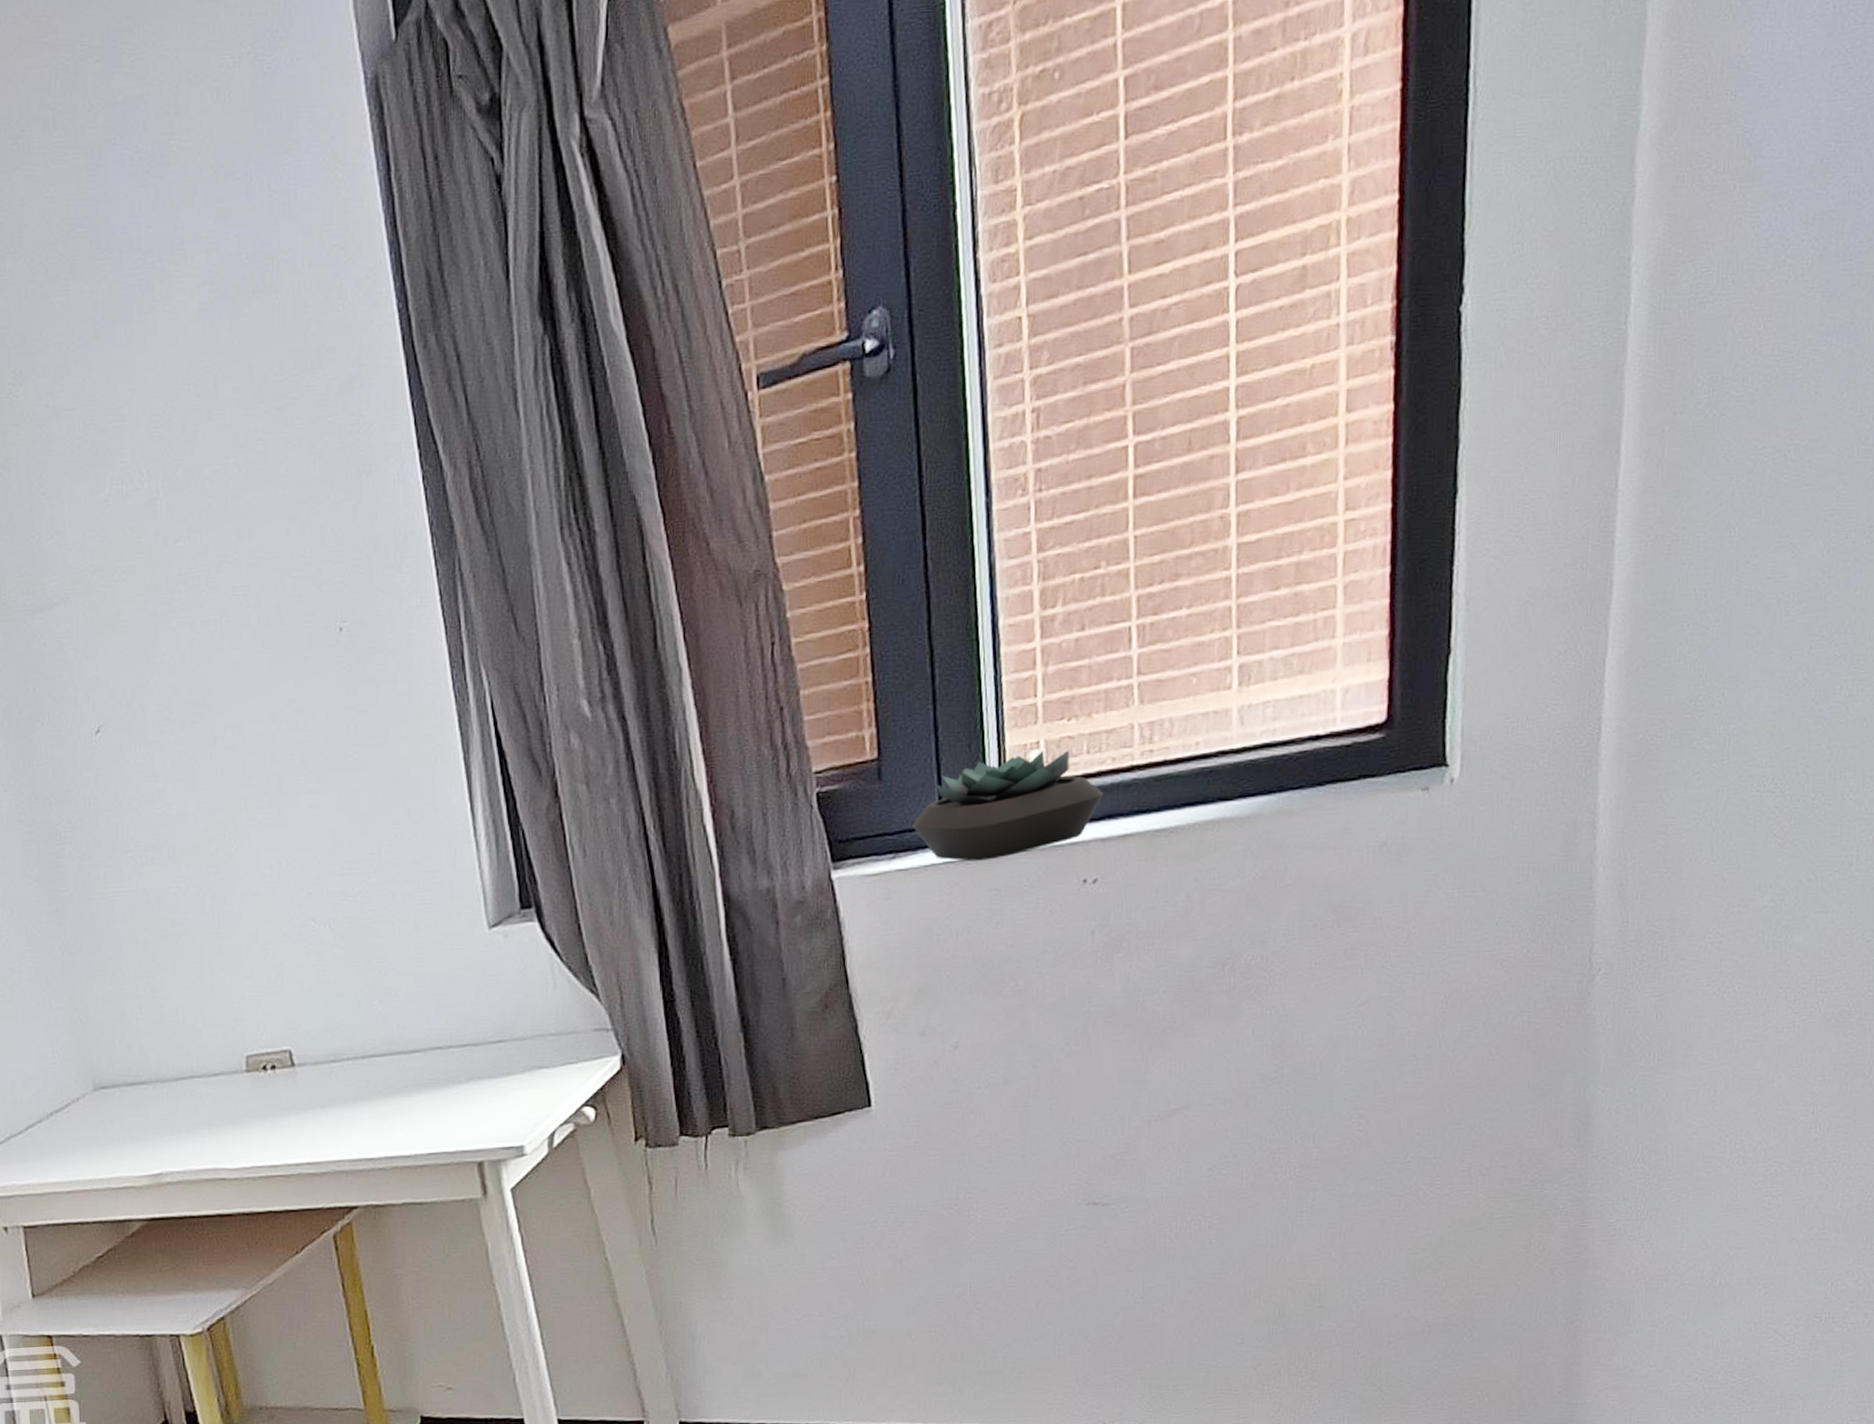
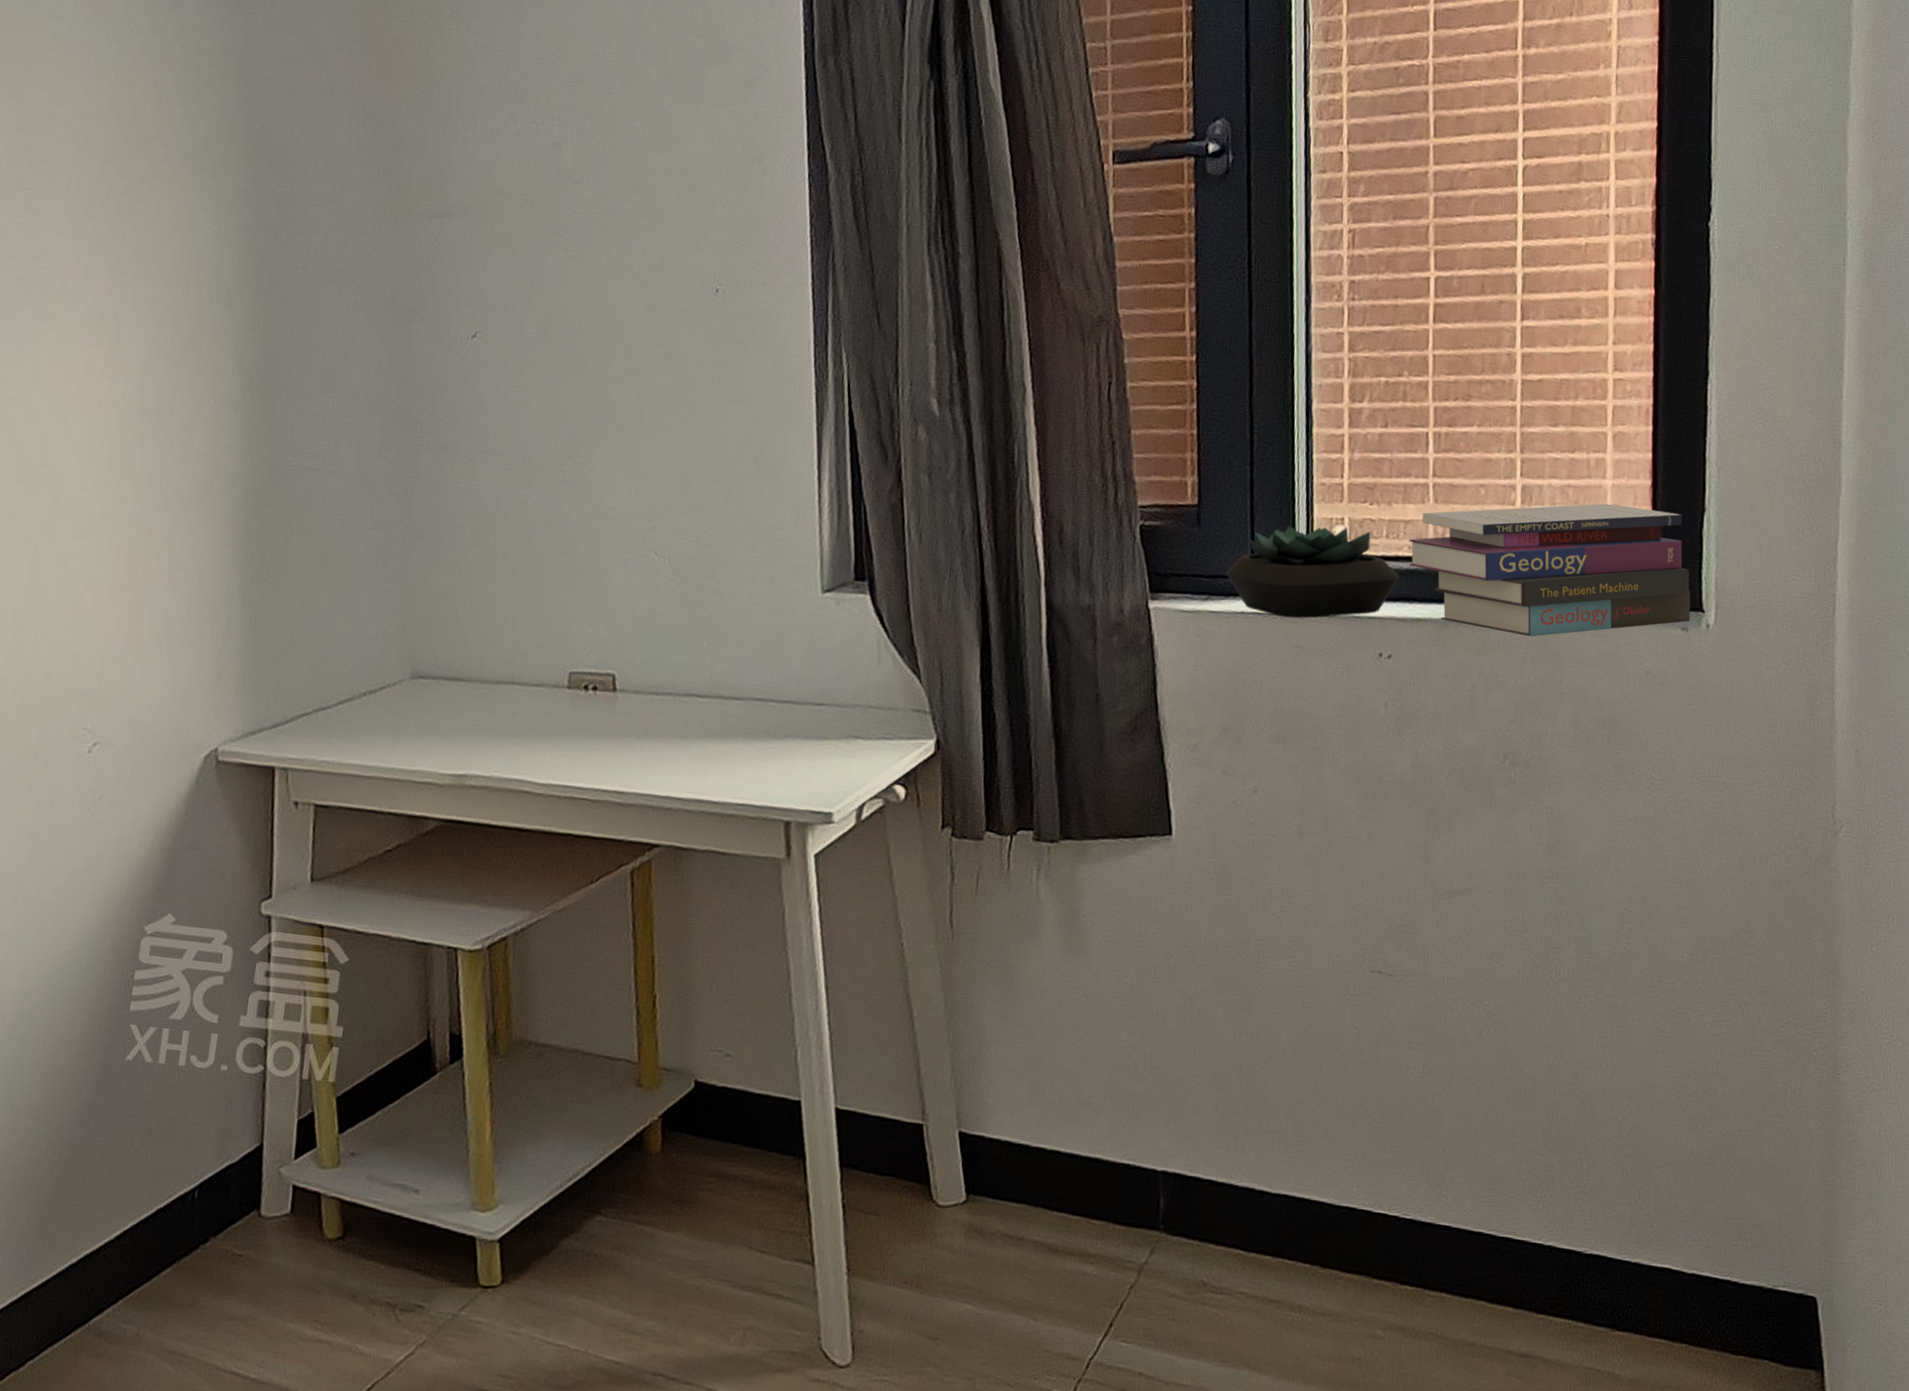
books: none [1112,661,1433,832] -> present [1409,503,1691,637]

